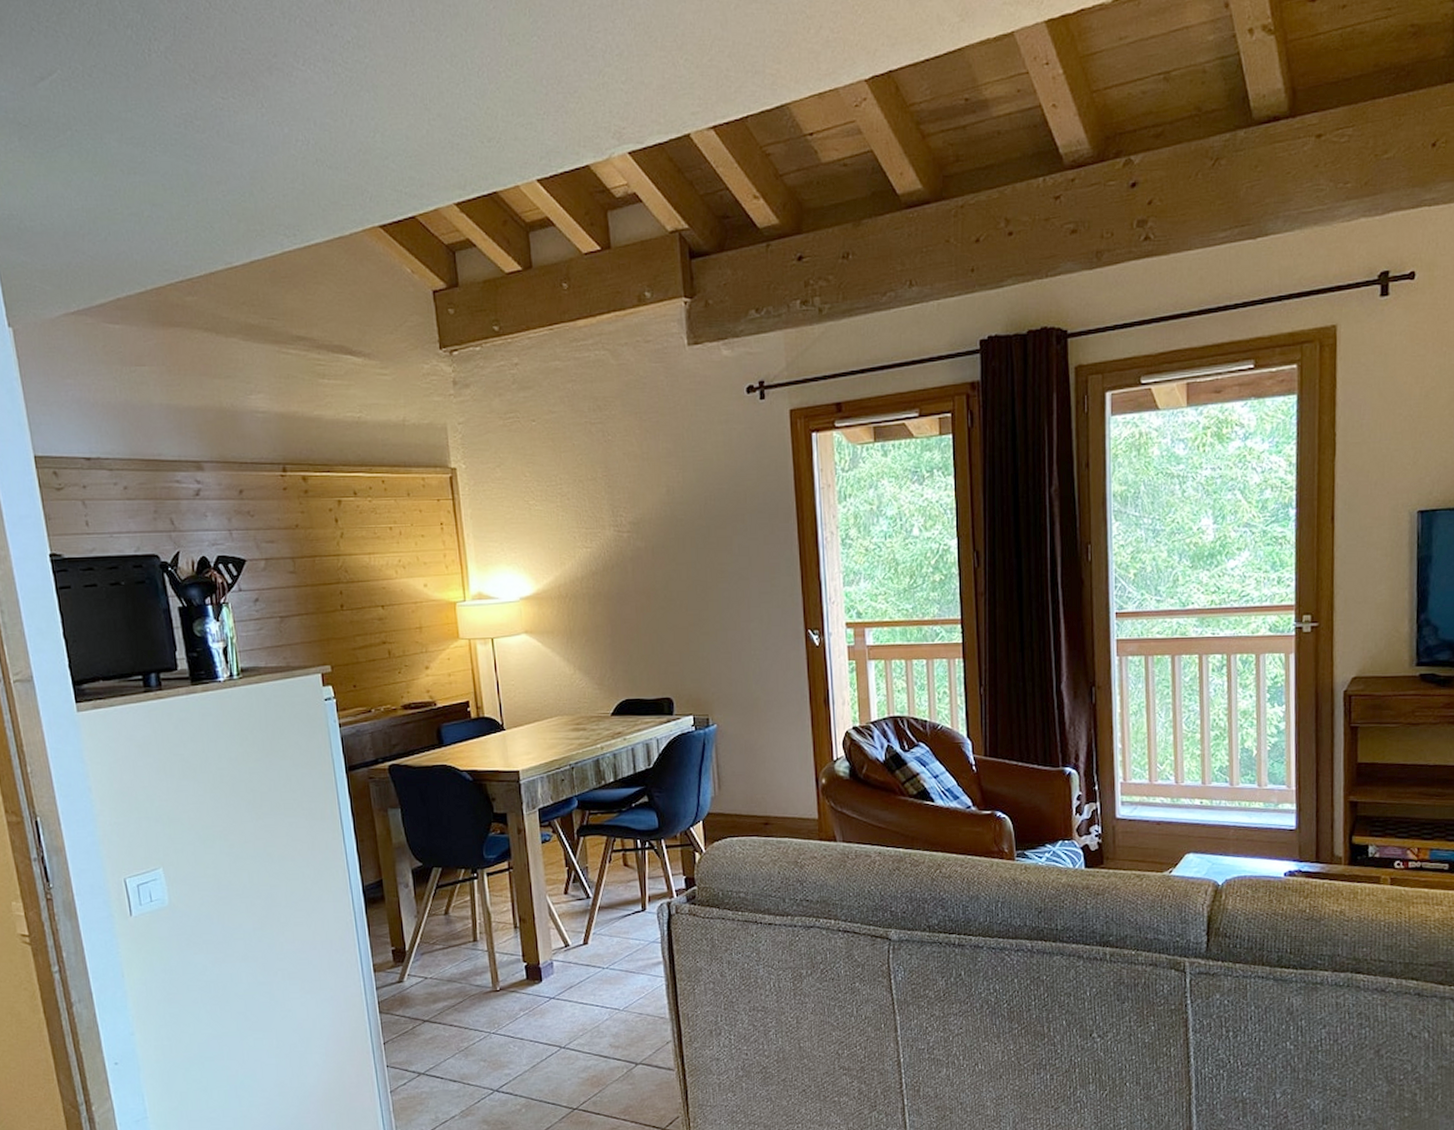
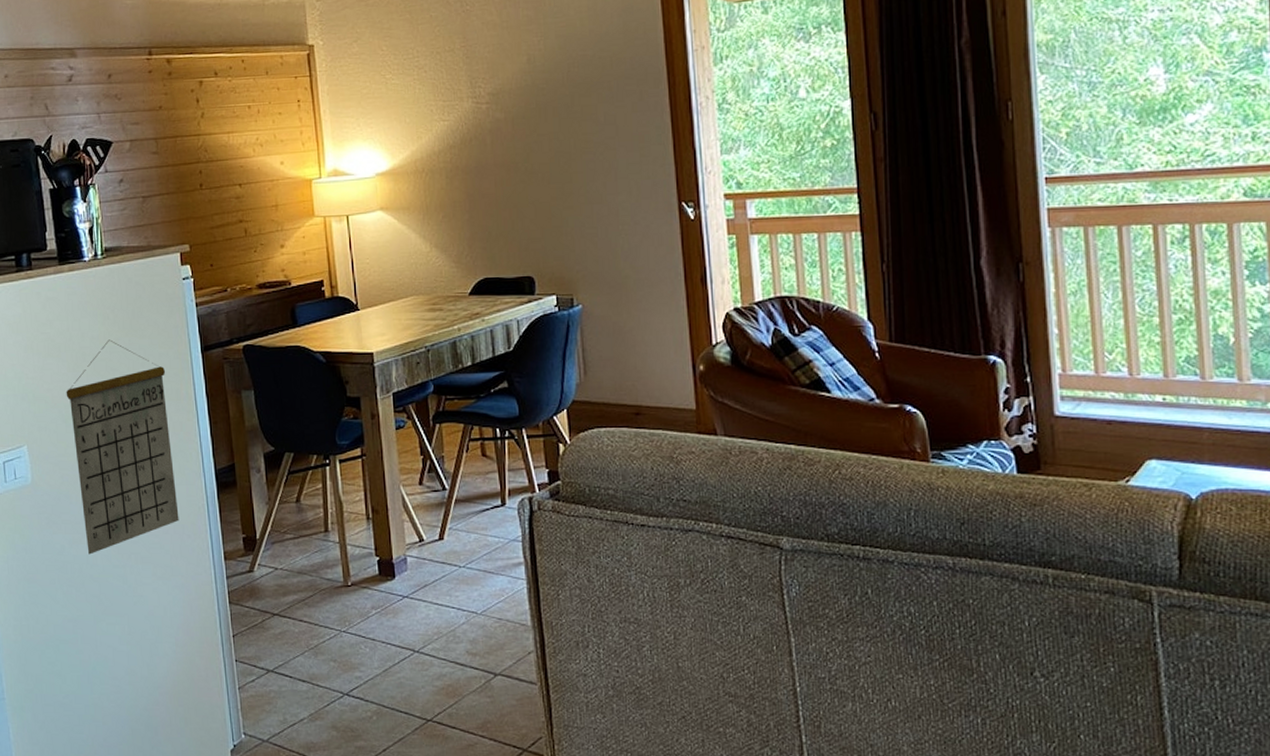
calendar: none [203,760,327,973] -> present [66,339,179,555]

